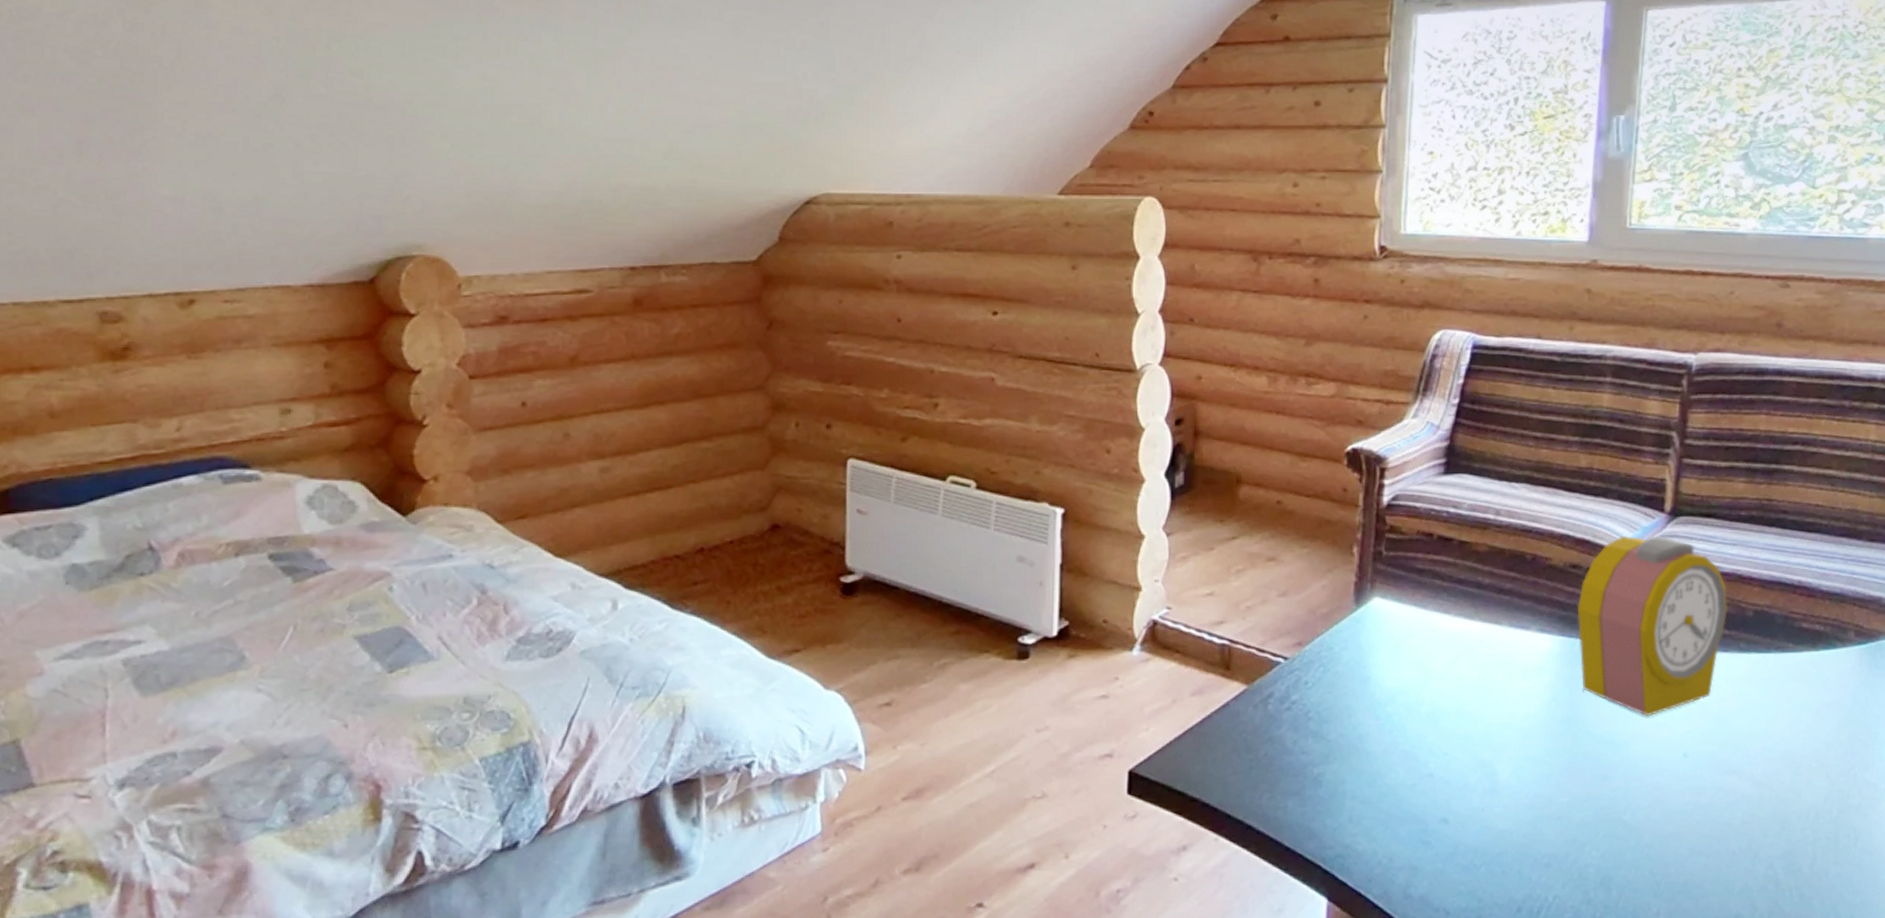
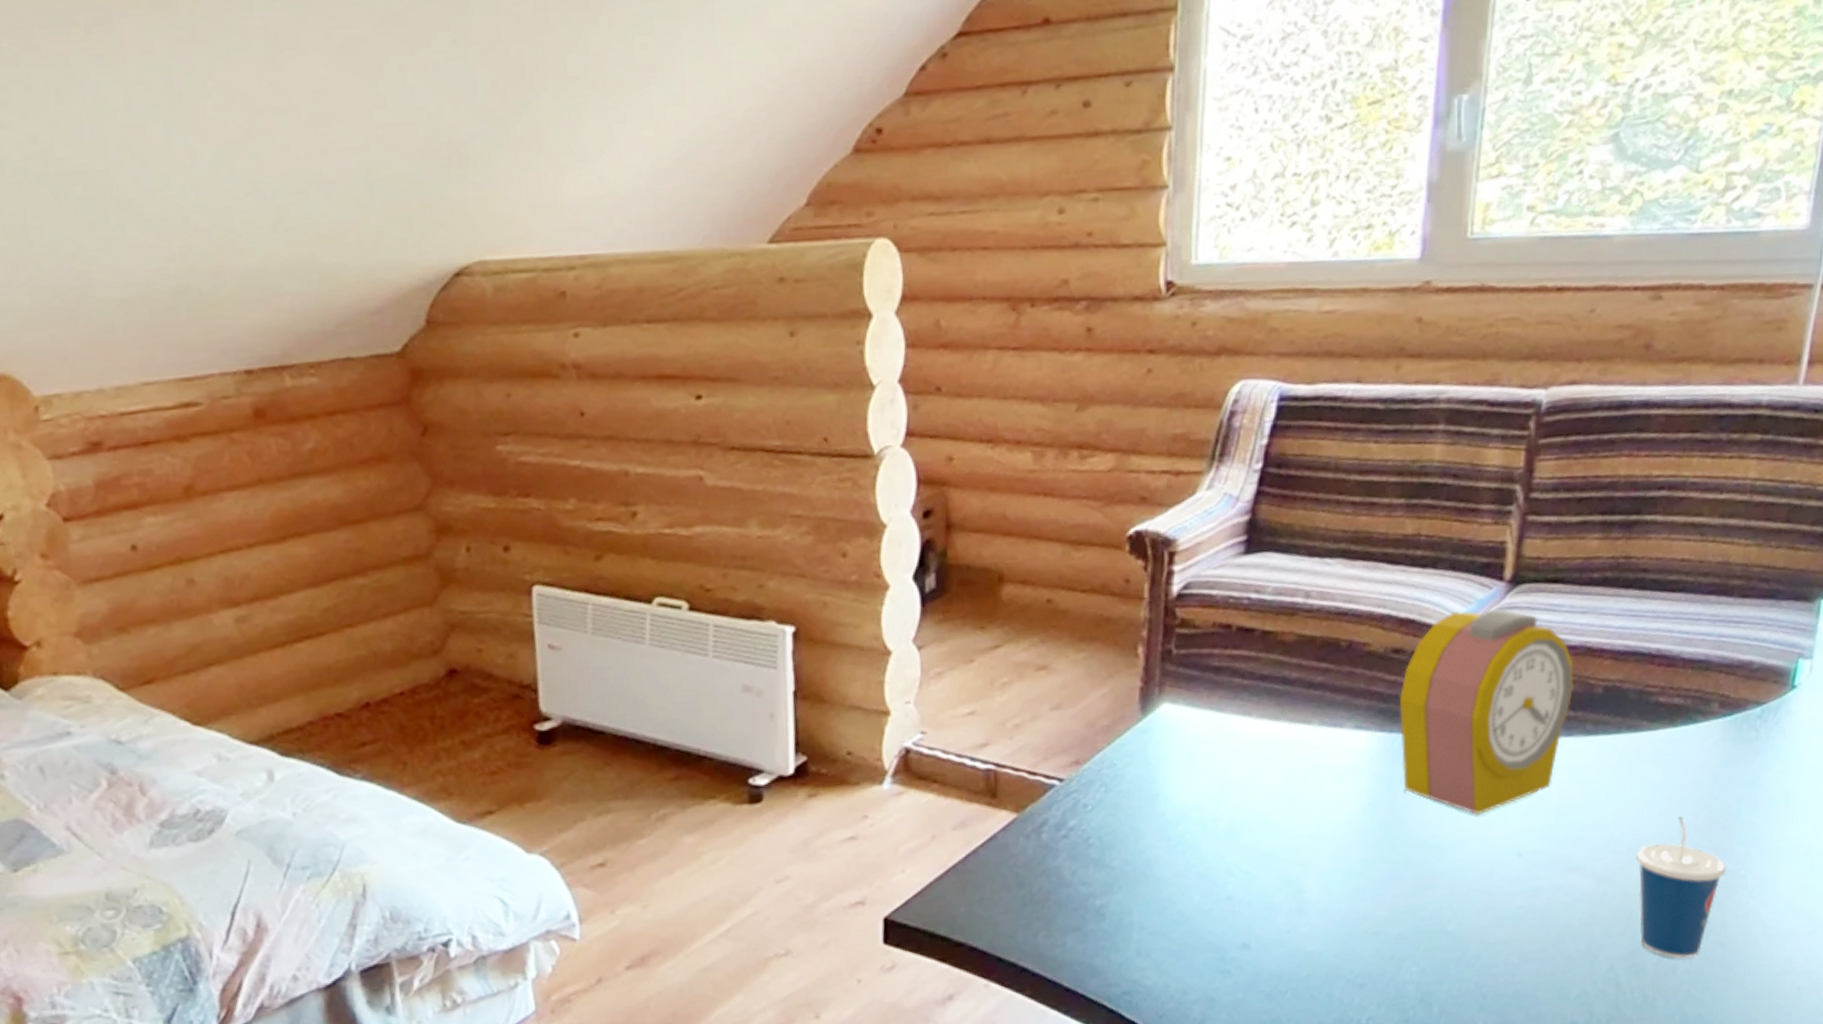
cup: none [1788,731,1868,863] -> present [1636,816,1725,959]

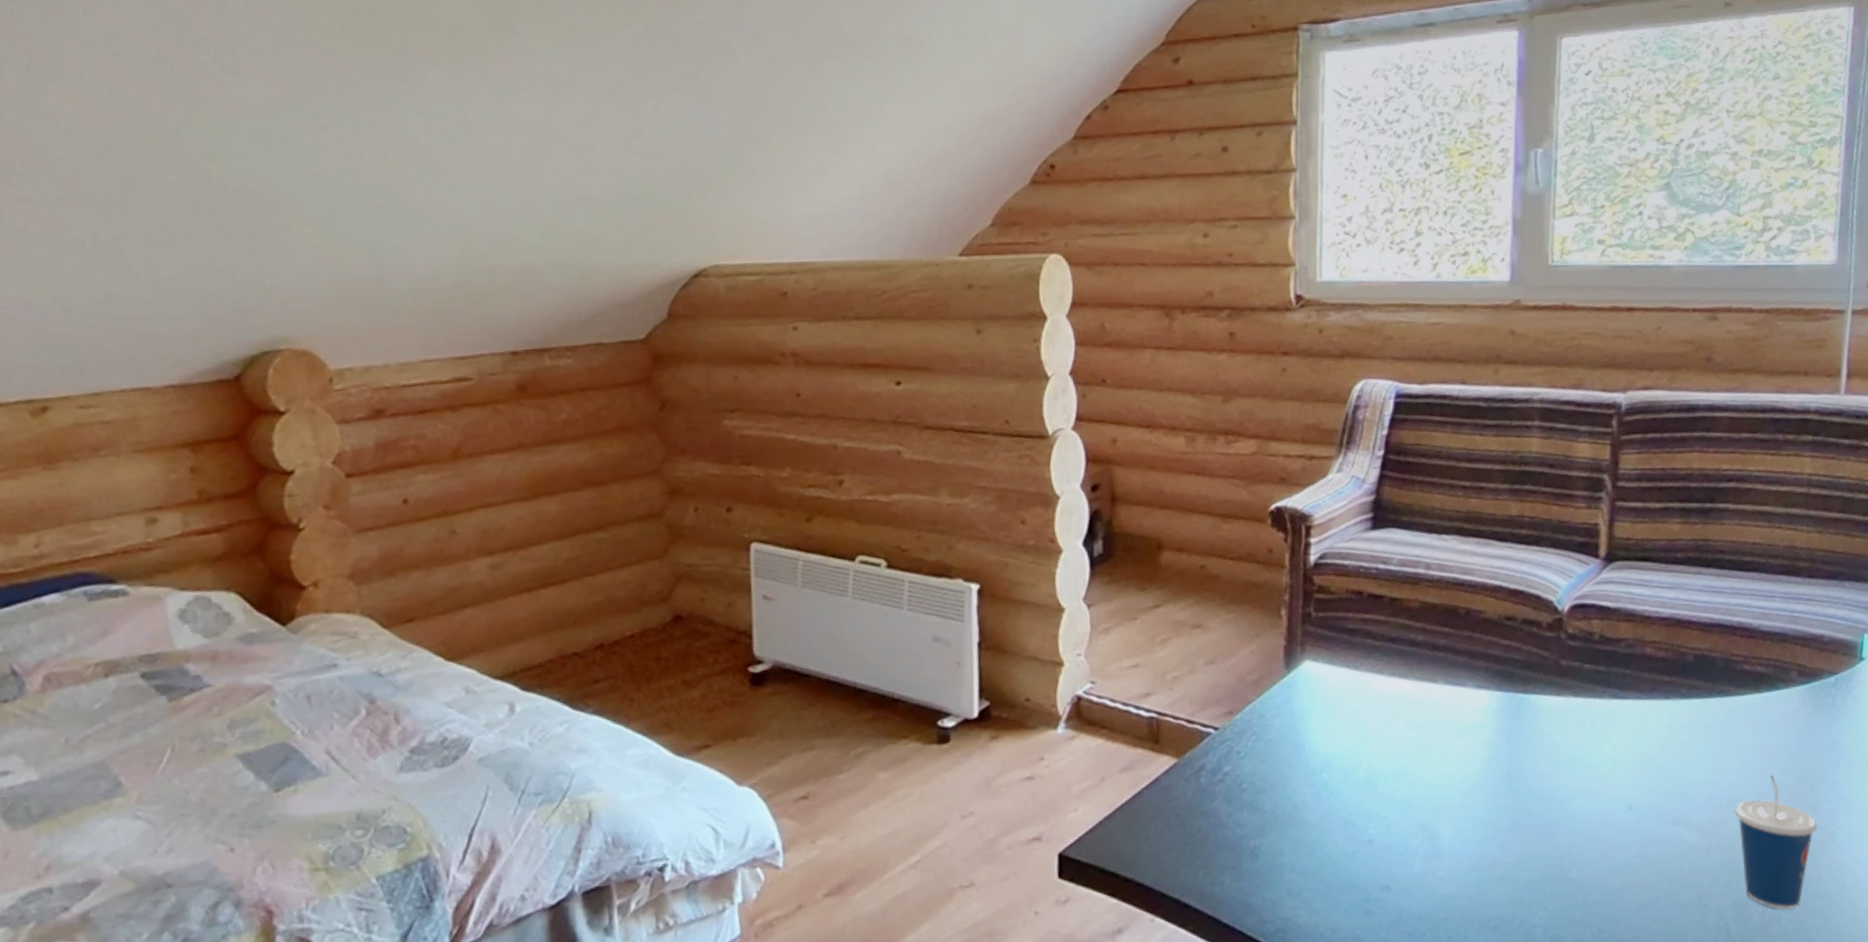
alarm clock: present [1399,609,1573,815] -> none [1513,583,1667,769]

